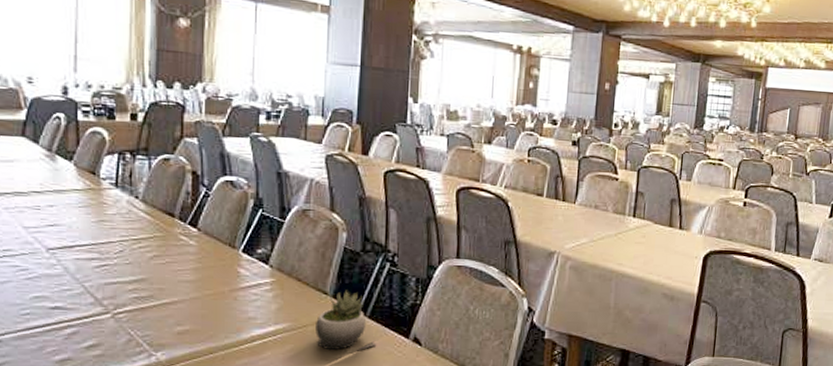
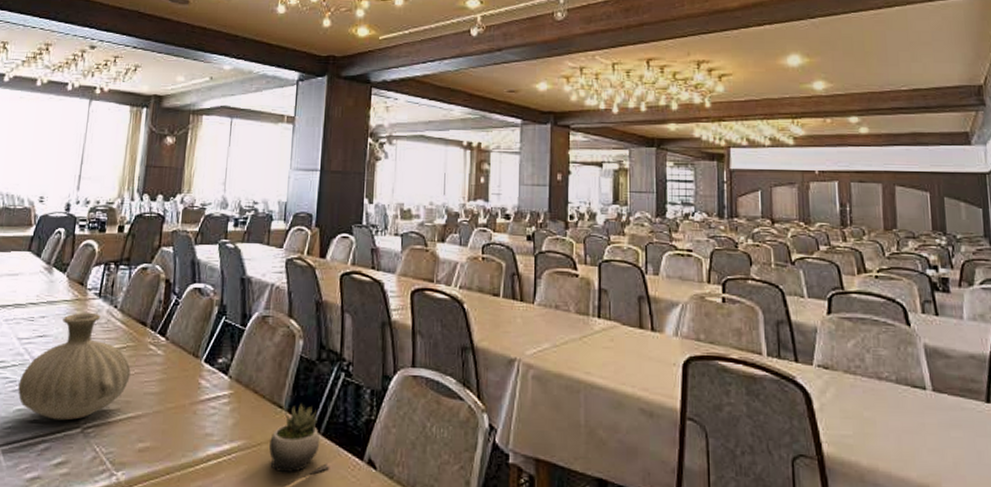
vase: none [32,202,161,307] -> present [18,312,131,421]

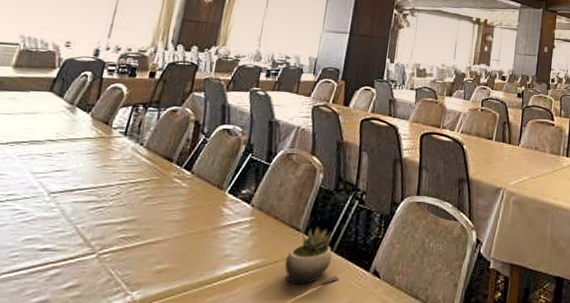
vase: present [18,312,131,421] -> none [28,149,153,248]

